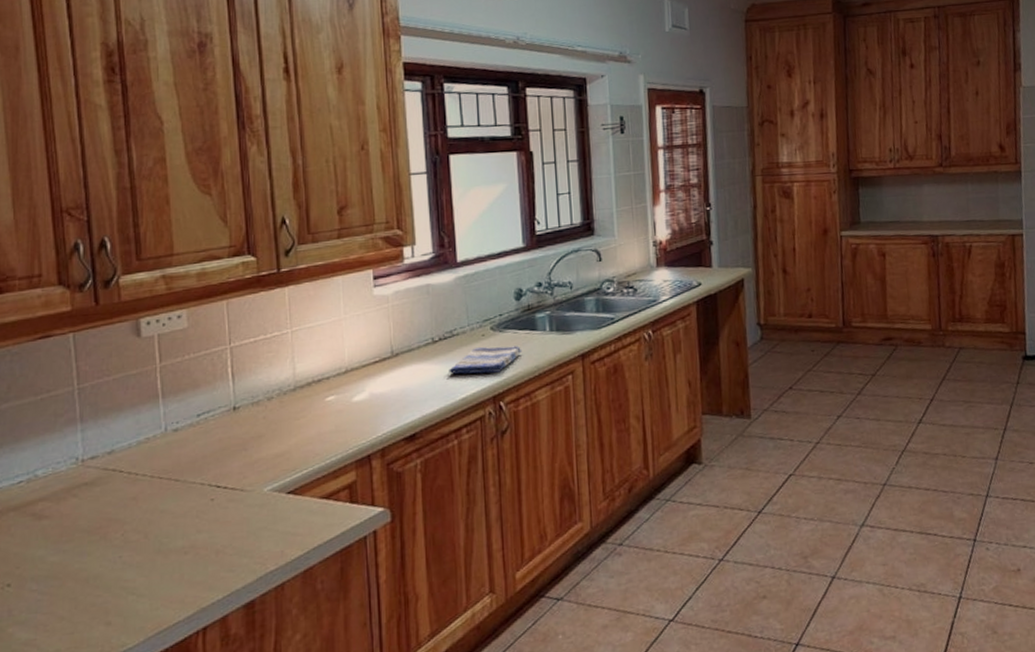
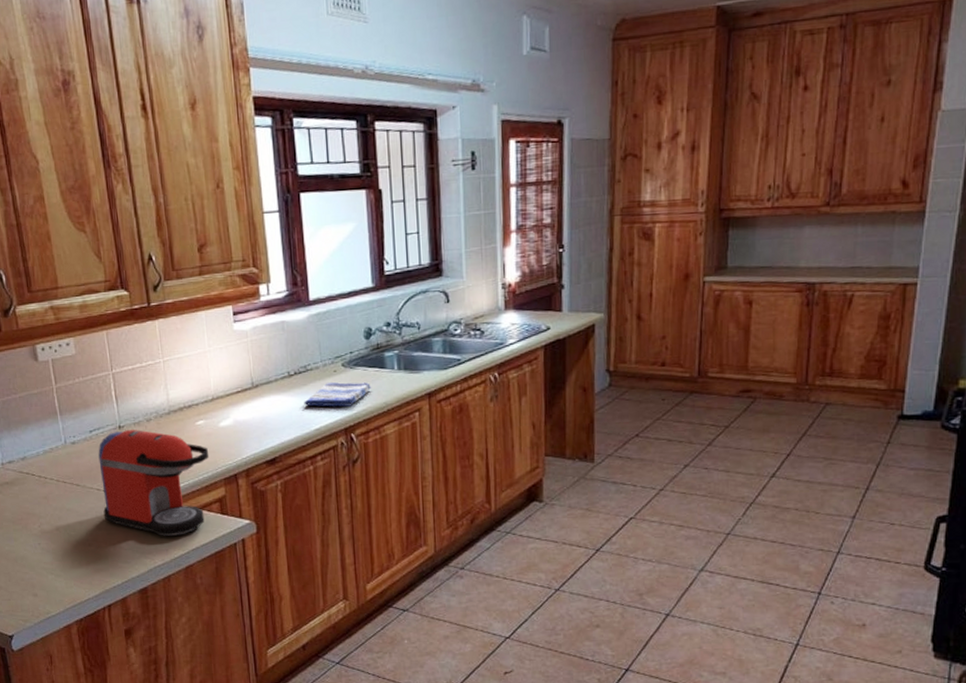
coffee maker: none [206,410,339,535] -> present [98,430,210,536]

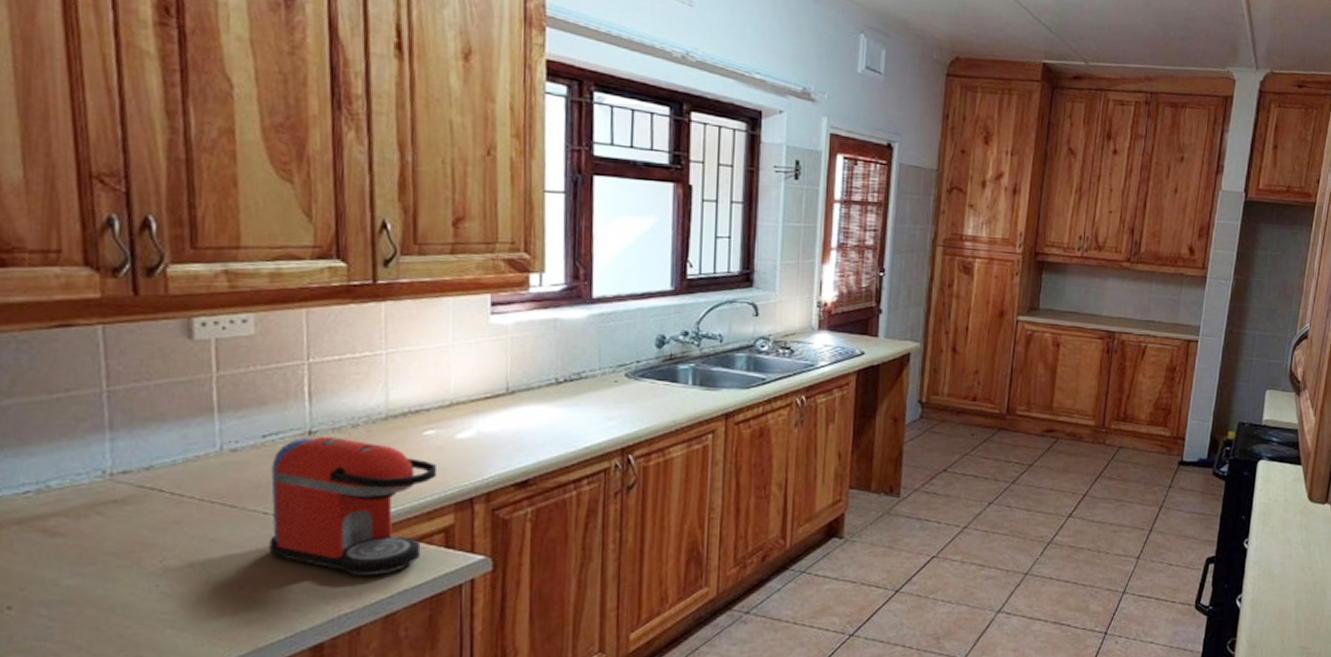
dish towel: present [304,382,372,407] -> none [573,394,660,423]

